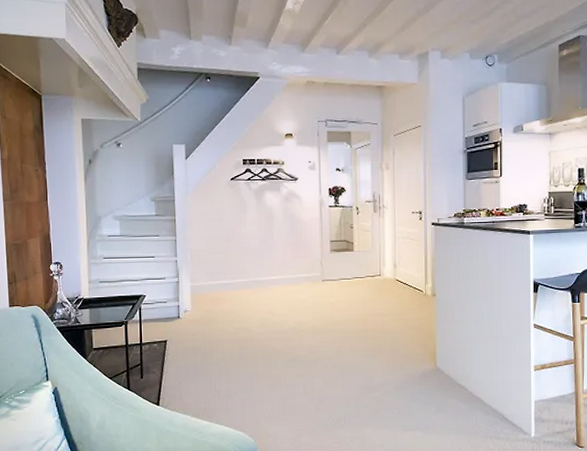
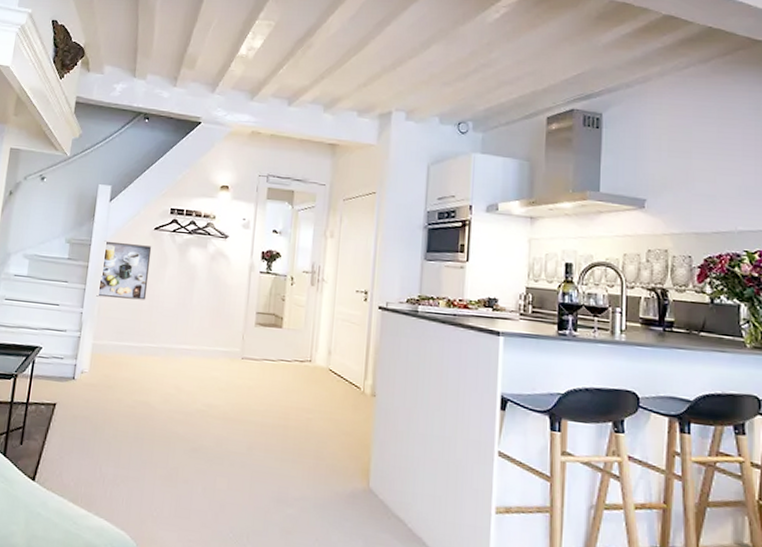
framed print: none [186,195,233,245] -> present [96,240,152,300]

